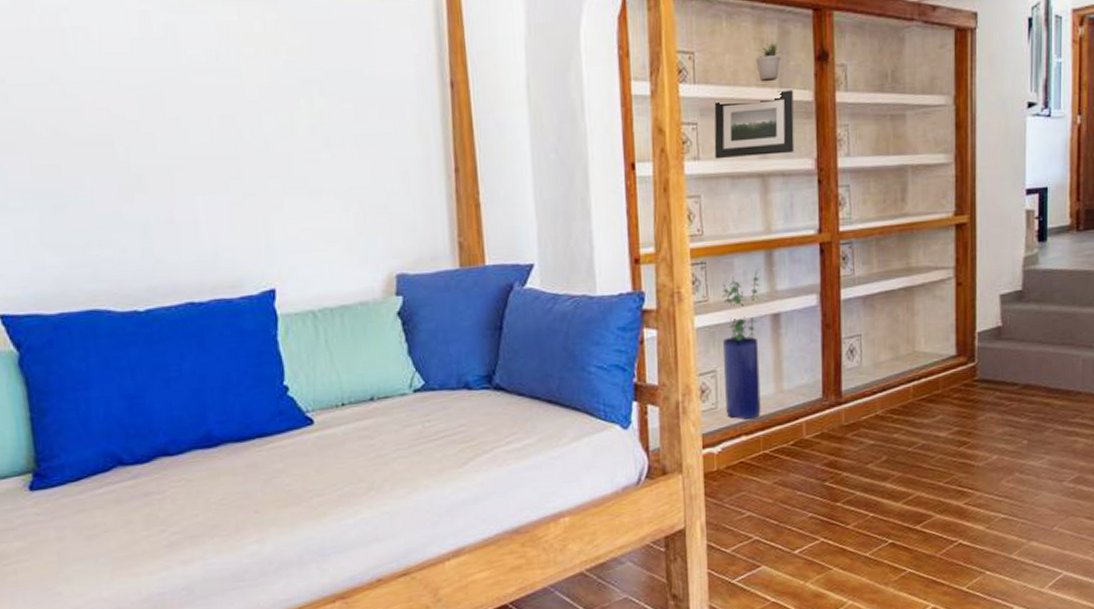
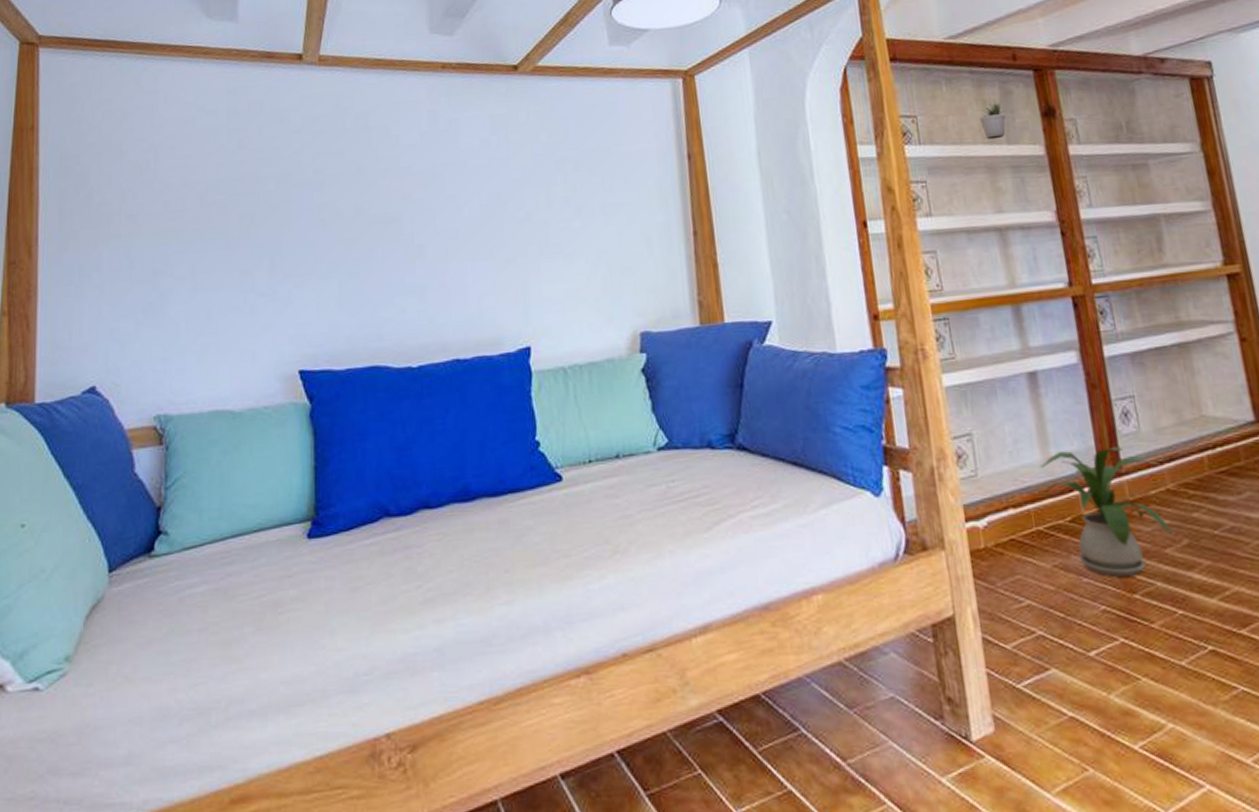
picture frame: present [714,90,795,160] -> none [941,145,1031,215]
vase: present [722,270,761,420] -> none [969,326,1029,490]
house plant: none [772,379,876,490] -> present [1039,446,1172,578]

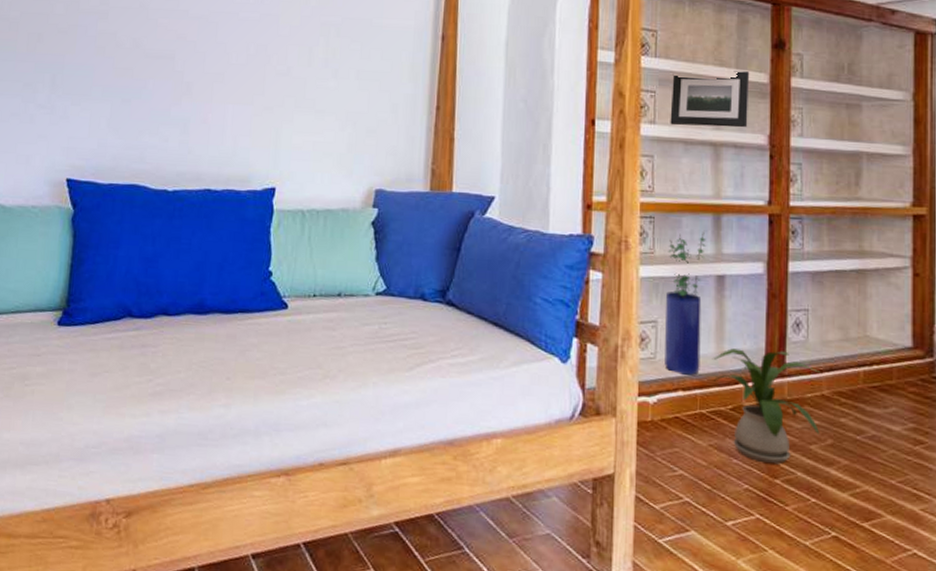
picture frame: none [941,145,1031,215] -> present [670,71,750,128]
vase: none [969,326,1029,490] -> present [664,231,706,375]
potted plant: present [980,102,1006,140] -> none [715,28,738,63]

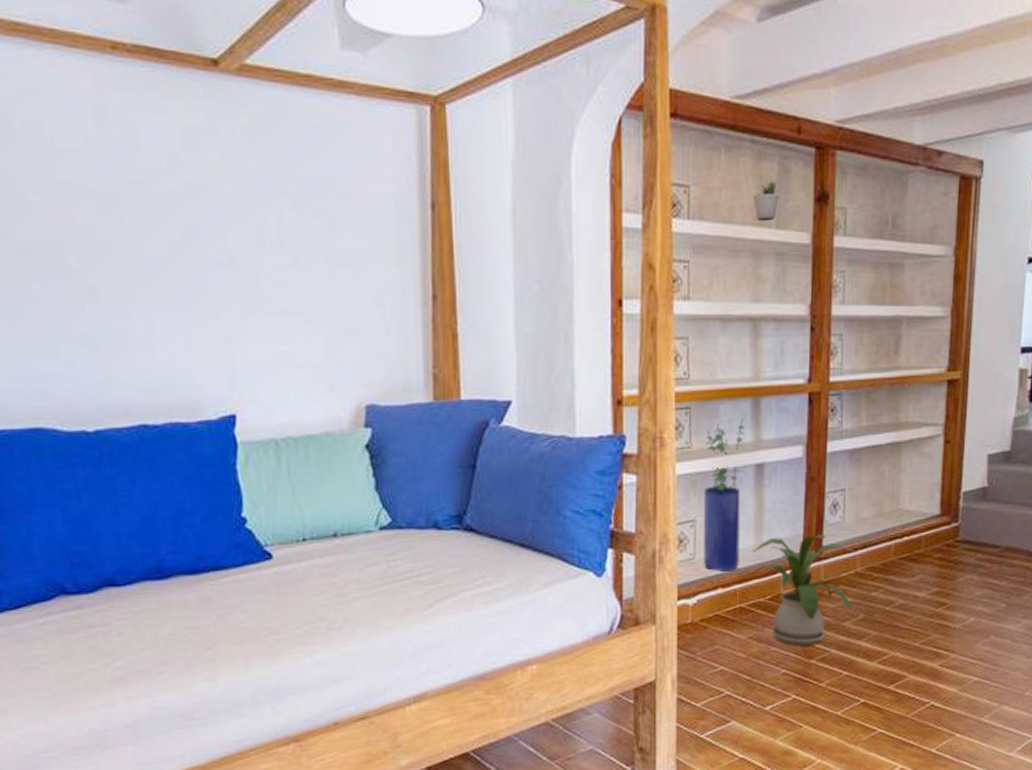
picture frame: present [670,71,750,128] -> none [705,231,791,300]
potted plant: none [715,28,738,63] -> present [753,179,779,222]

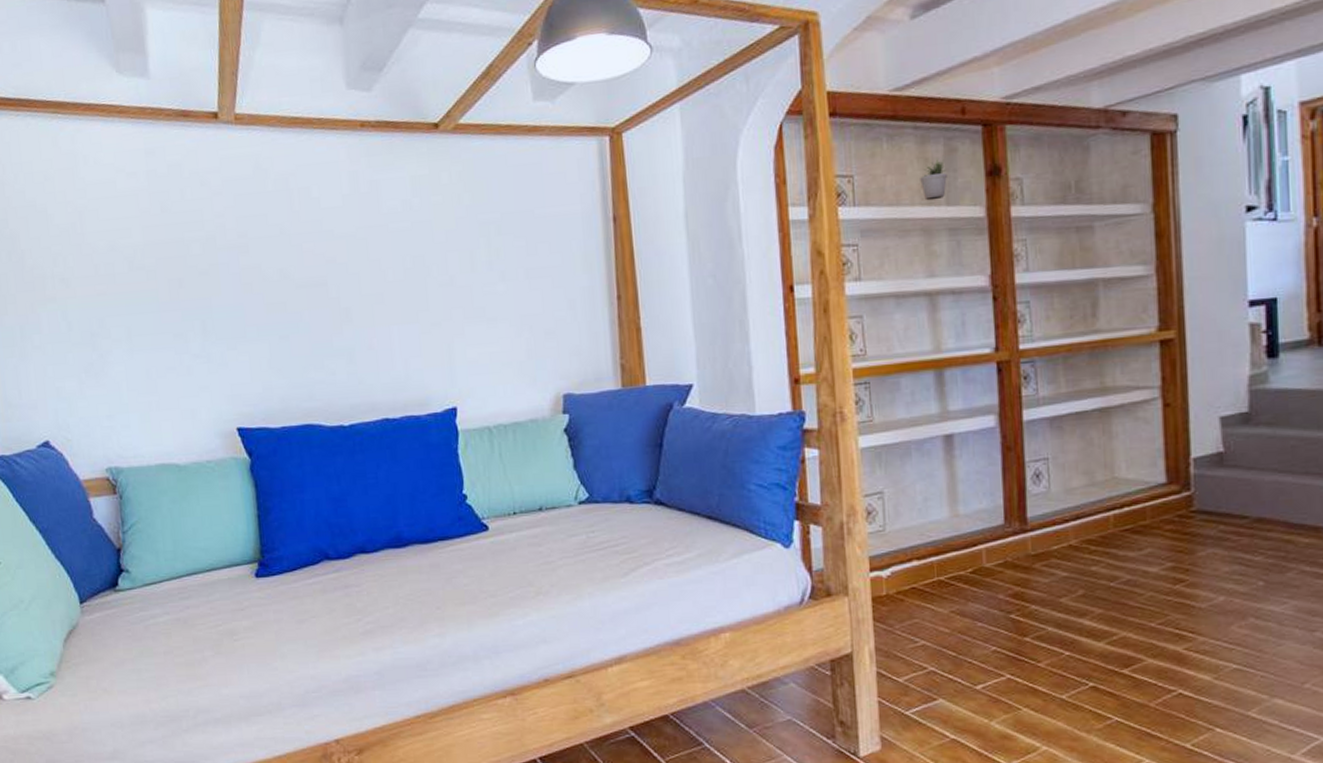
vase: present [703,418,745,572] -> none [888,390,934,544]
house plant: present [751,534,857,646] -> none [946,505,1069,623]

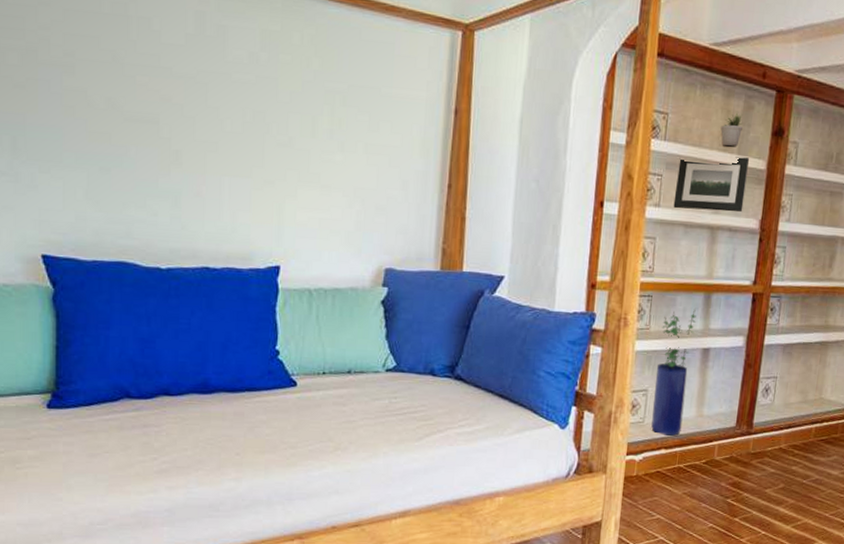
picture frame: none [875,207,965,280] -> present [673,157,750,212]
vase: none [888,390,934,544] -> present [651,309,696,436]

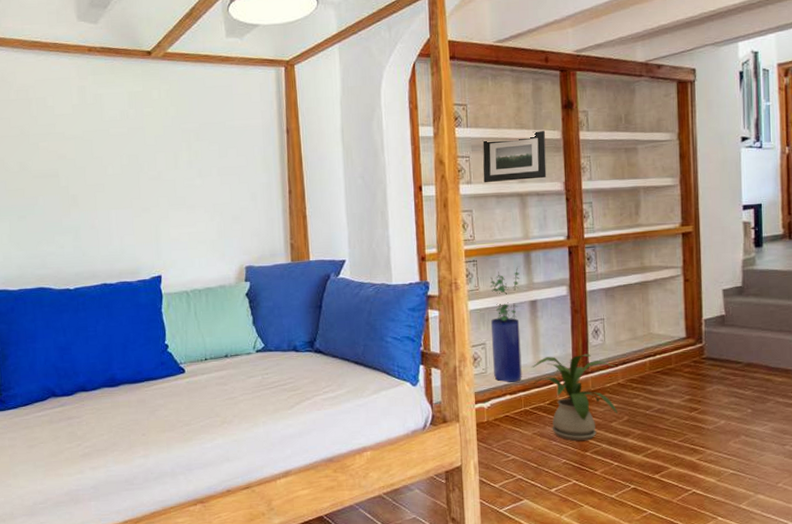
house plant: none [691,412,782,506] -> present [531,353,618,441]
potted plant: present [720,113,743,148] -> none [515,95,535,125]

